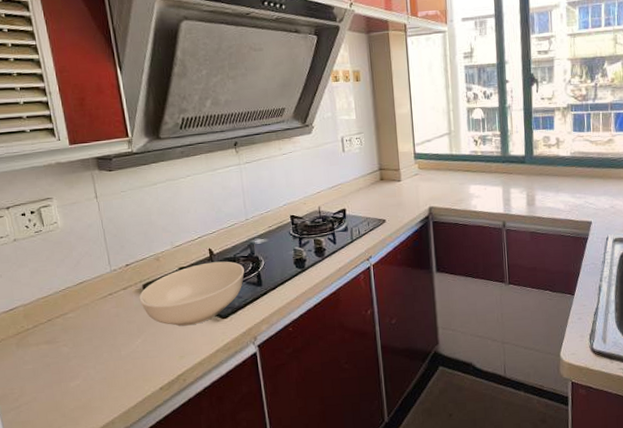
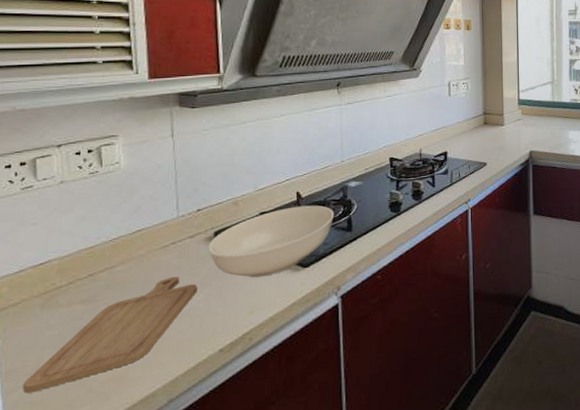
chopping board: none [13,324,136,415] -> present [23,277,197,394]

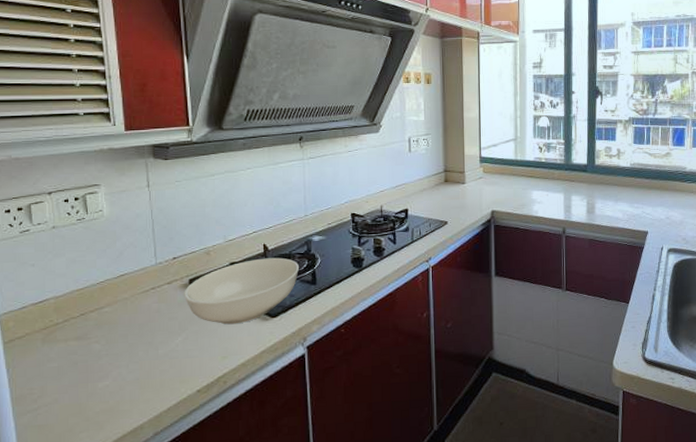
chopping board: present [23,277,197,394] -> none [31,320,176,418]

